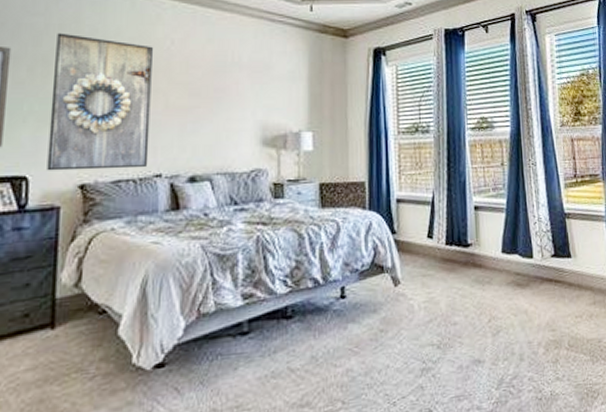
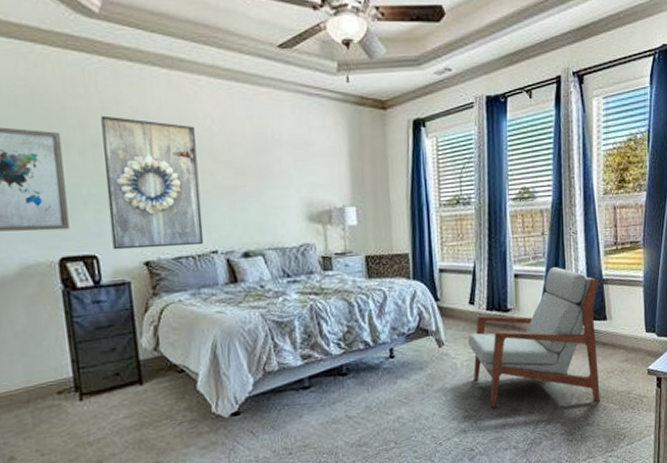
armchair: none [426,199,569,359] -> present [468,267,600,408]

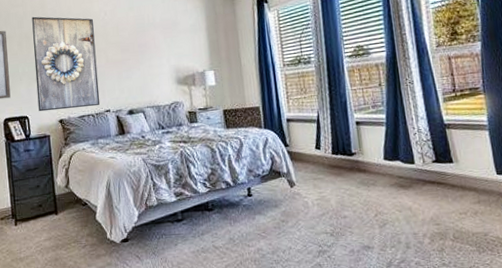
armchair: present [468,267,600,408] -> none [317,114,455,245]

